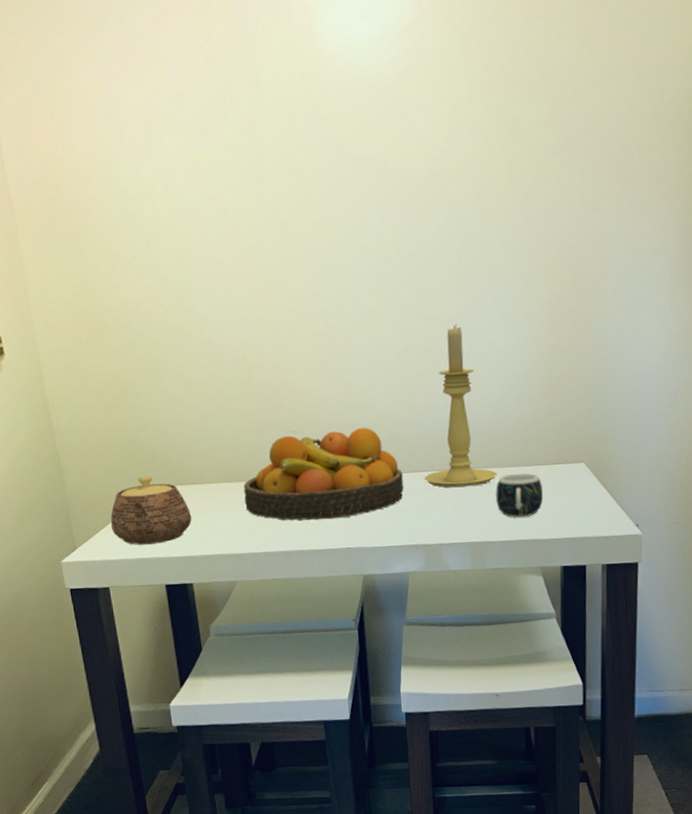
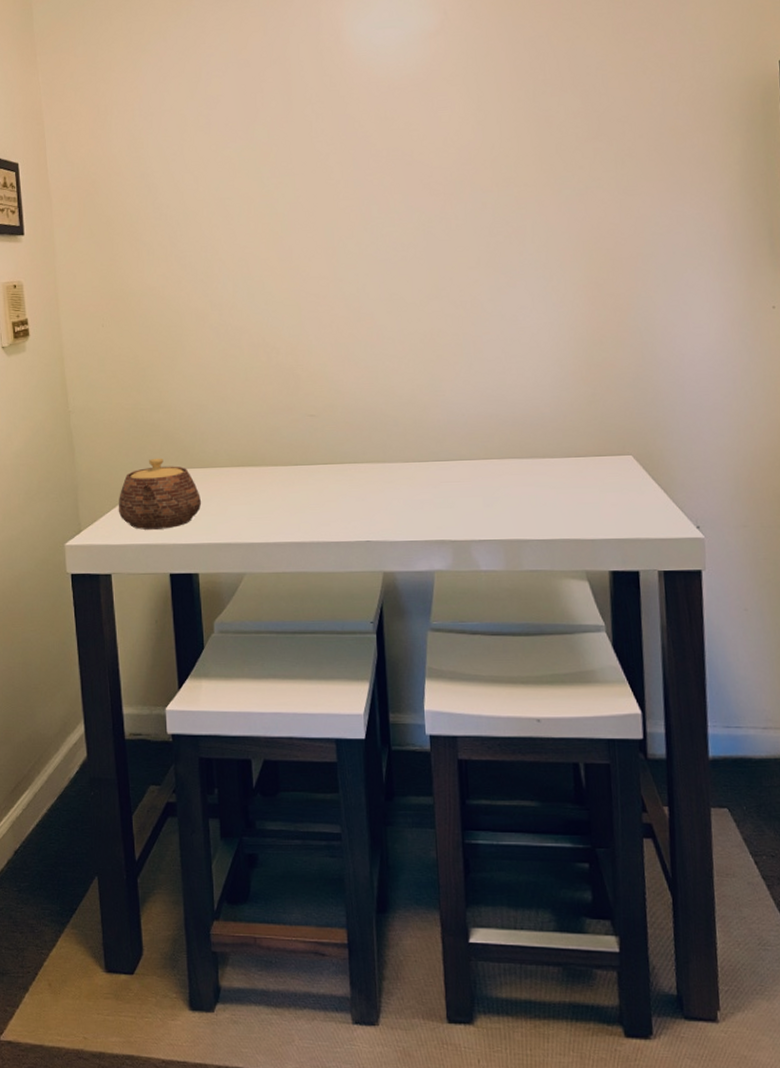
fruit bowl: present [244,427,404,521] -> none [257,412,429,510]
candle holder: present [424,324,497,488] -> none [451,308,533,479]
mug: present [496,472,544,518] -> none [531,464,587,514]

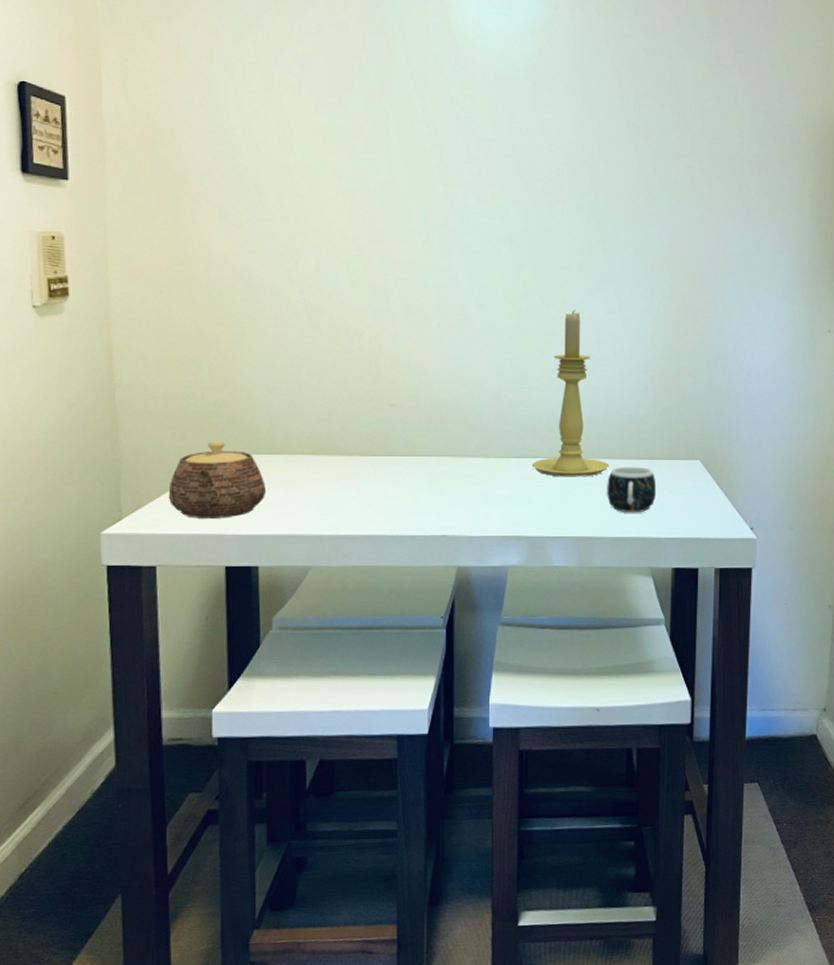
candle holder: none [451,308,533,479] -> present [531,309,609,477]
mug: none [531,464,587,514] -> present [607,466,657,513]

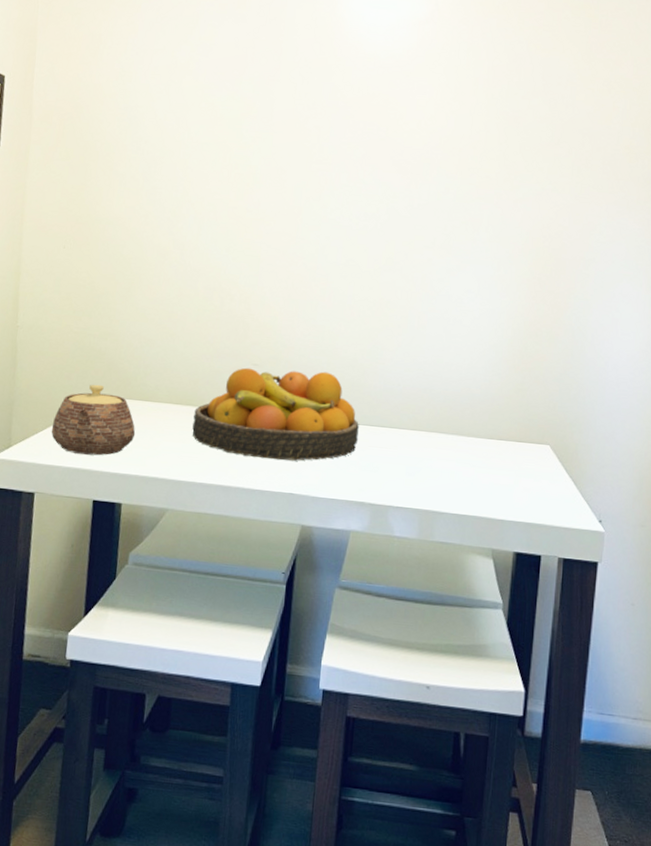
fruit bowl: none [330,406,509,503] -> present [192,367,359,461]
candle holder: present [531,309,609,477] -> none [380,286,457,451]
mug: present [607,466,657,513] -> none [452,443,504,492]

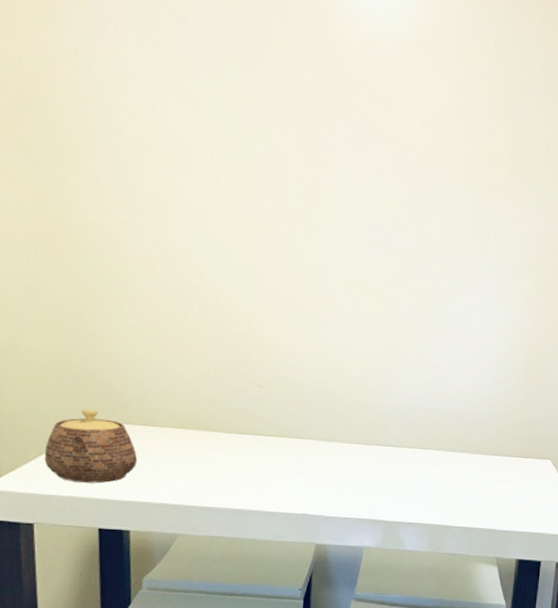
fruit bowl: present [192,367,359,461] -> none [198,389,369,483]

